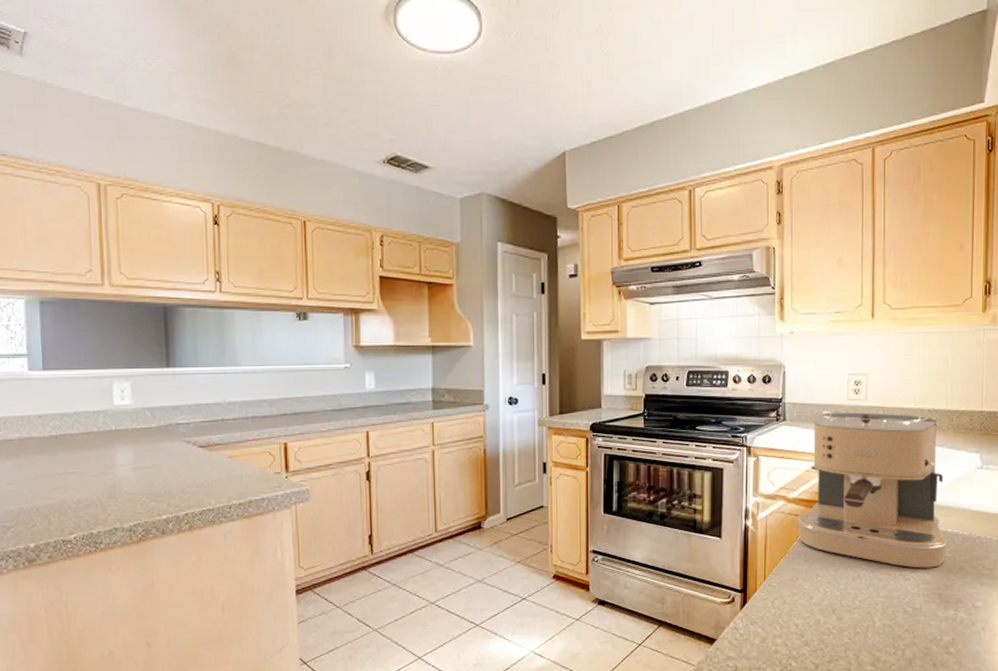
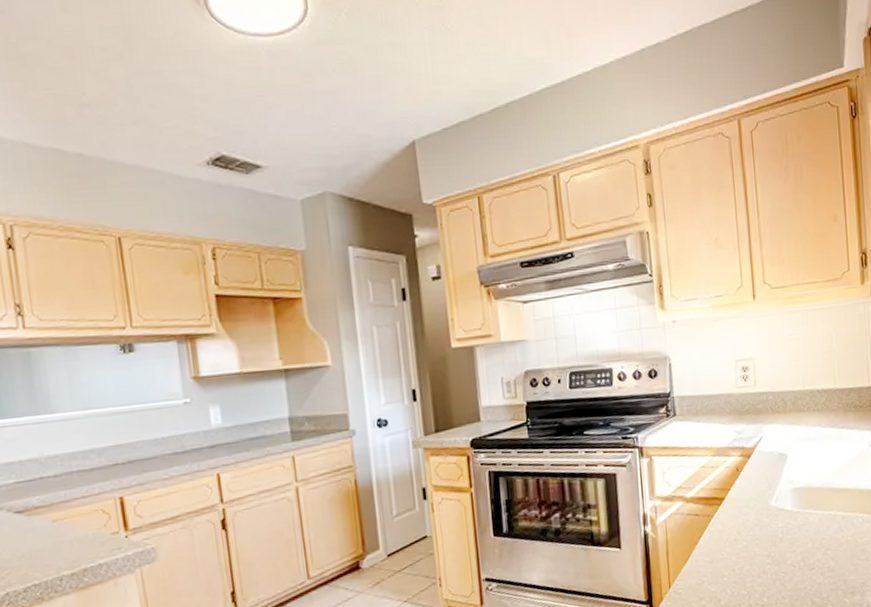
coffee maker: present [797,412,947,568] -> none [696,397,848,557]

